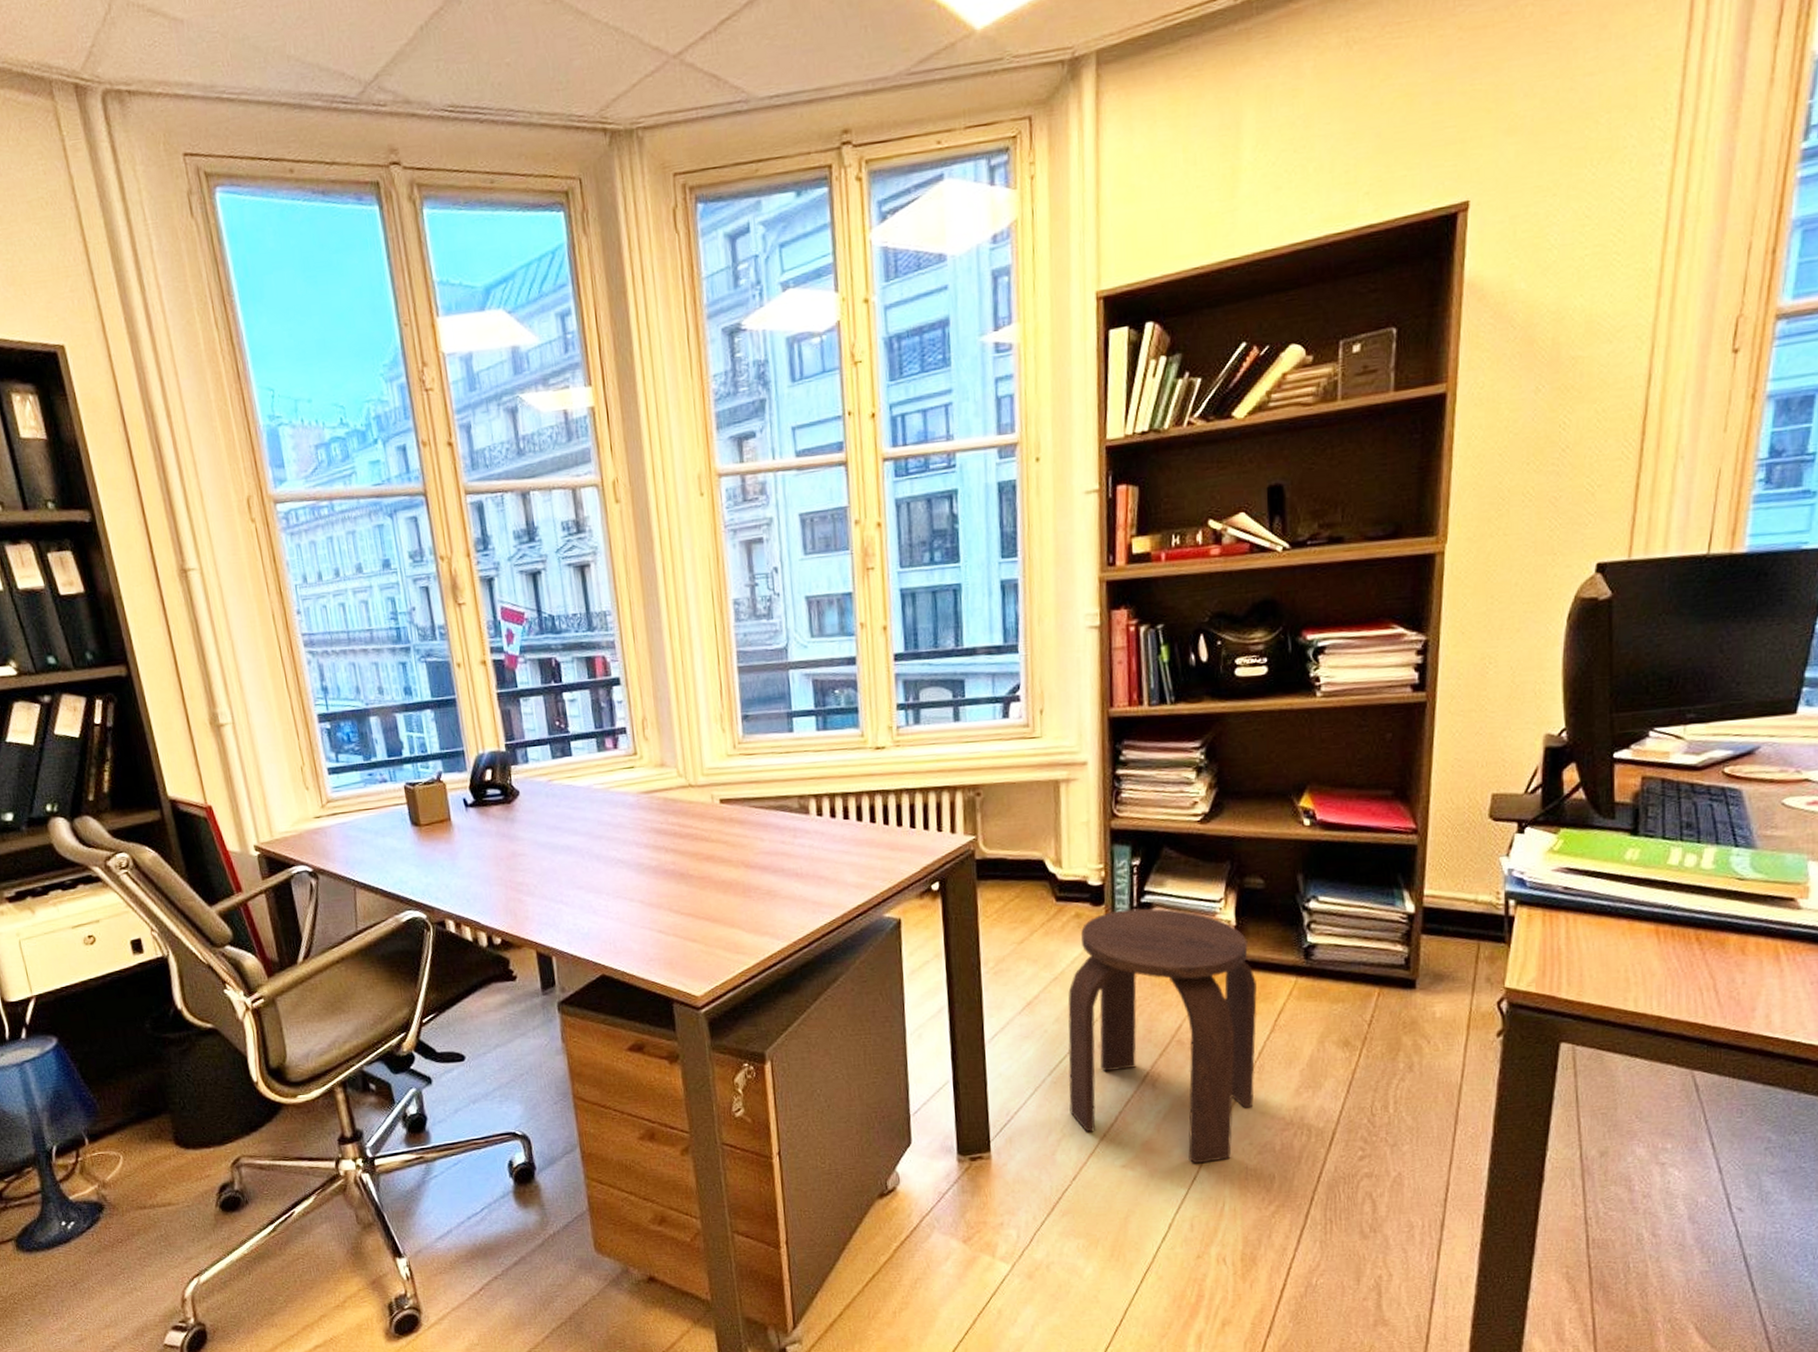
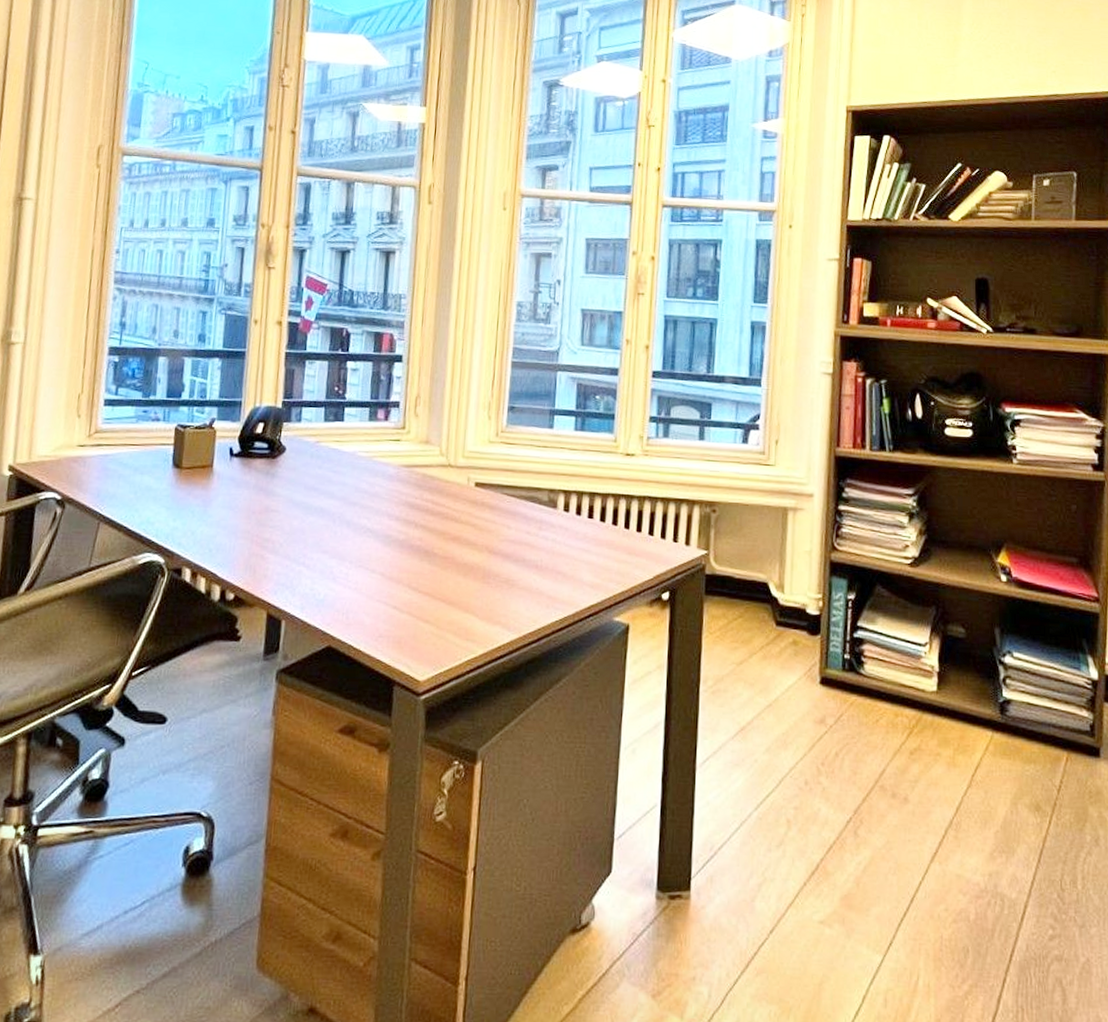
stool: present [1068,908,1257,1164] -> none [773,642,956,928]

